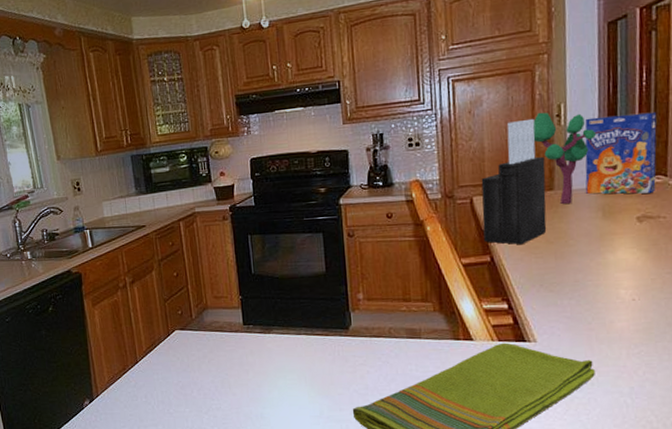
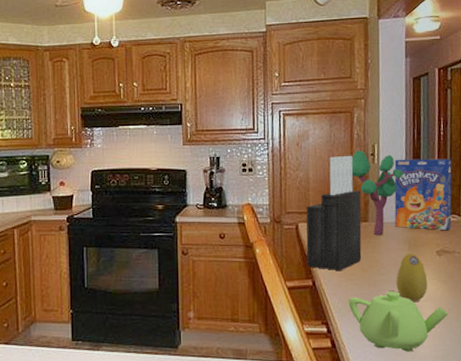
teapot: none [532,263,651,327] -> present [348,291,448,352]
fruit: none [587,220,626,273] -> present [396,253,428,301]

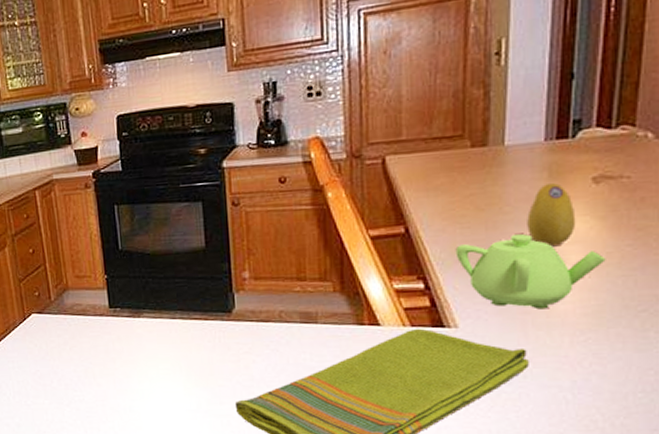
knife block: present [306,155,362,271] -> none [396,58,478,213]
plant: present [351,150,403,236] -> none [464,49,545,163]
cereal box: present [394,158,452,231] -> none [529,45,626,150]

